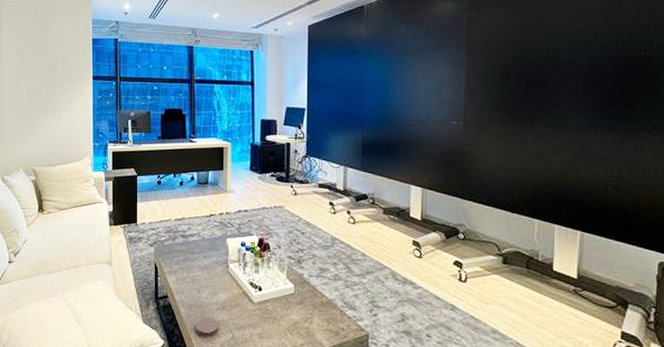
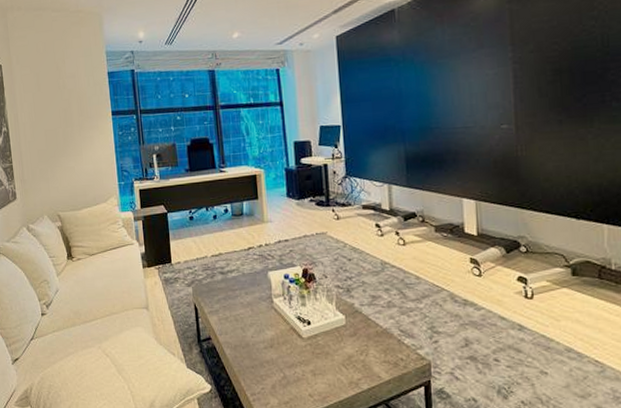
coaster: present [196,317,218,336] -> none [243,357,268,377]

